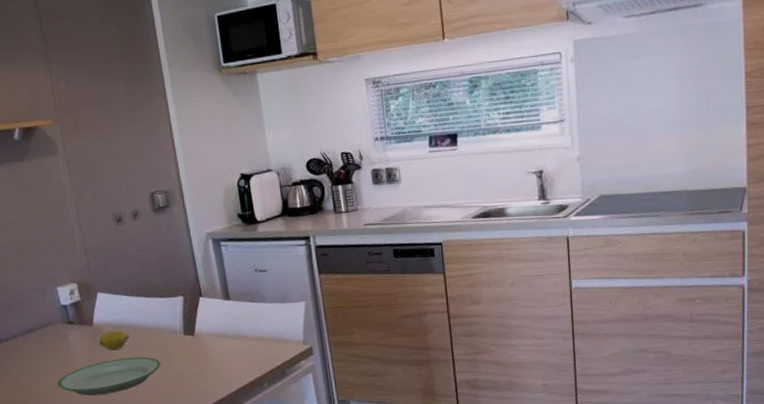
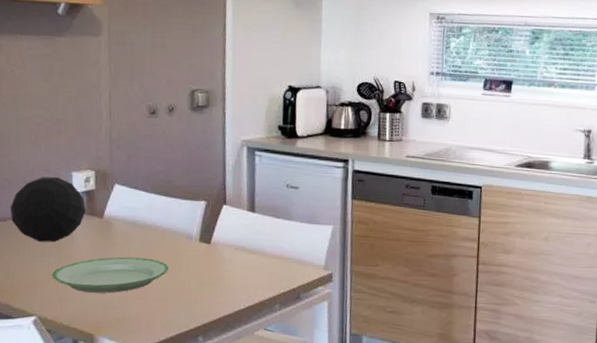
decorative orb: none [8,293,77,356] -> present [10,176,86,242]
fruit: present [99,330,130,351] -> none [106,226,141,248]

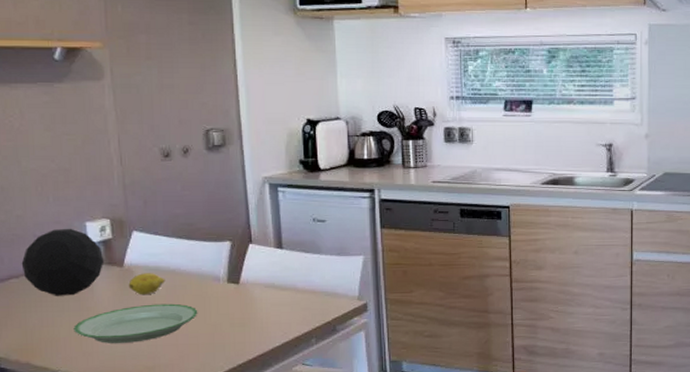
fruit: none [106,226,141,248] -> present [128,273,165,295]

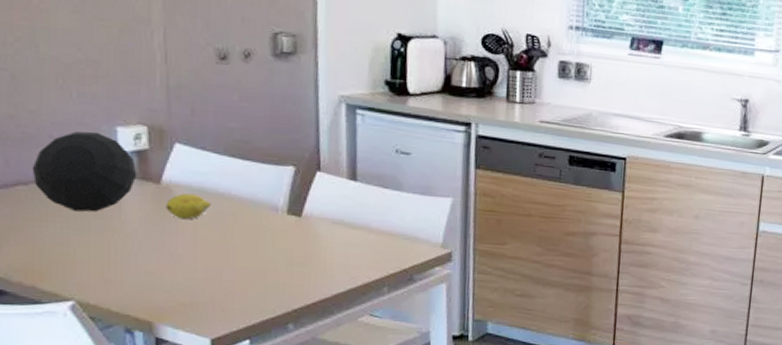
plate: present [73,303,198,344] -> none [94,230,249,274]

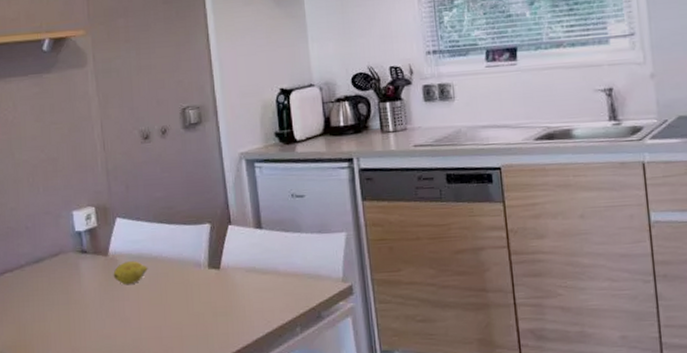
decorative orb: present [32,131,137,212] -> none [15,218,90,289]

